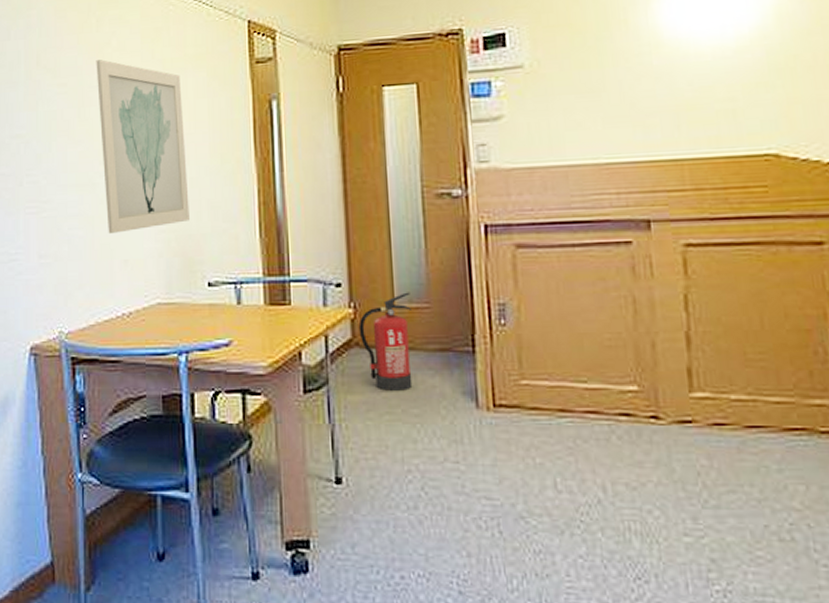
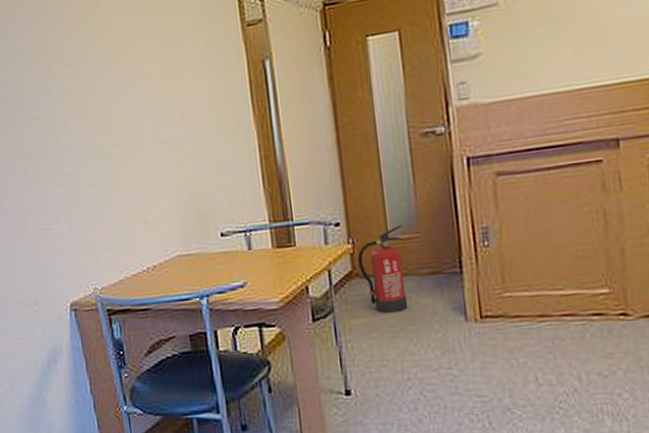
wall art: present [96,60,189,235] -> none [99,37,199,199]

